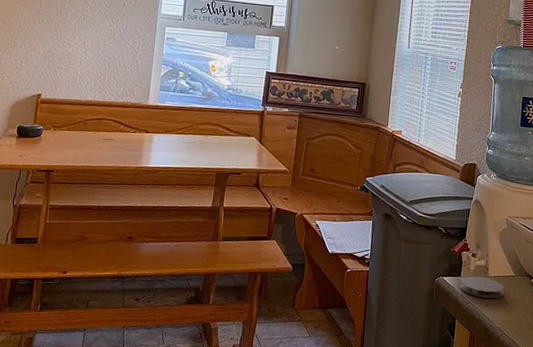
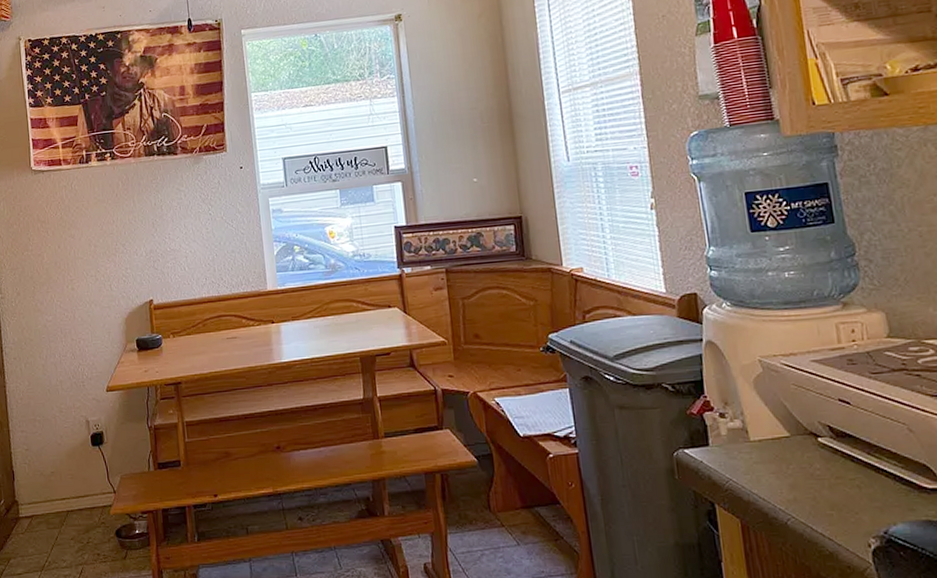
coaster: present [459,276,505,298] -> none [709,443,780,471]

